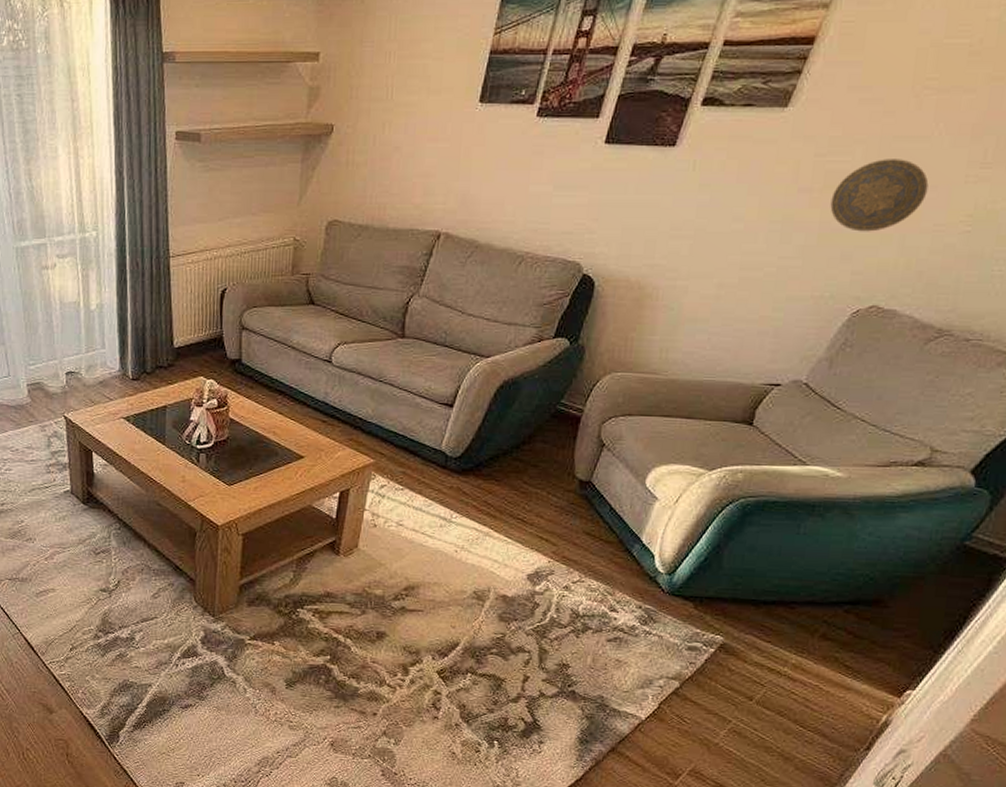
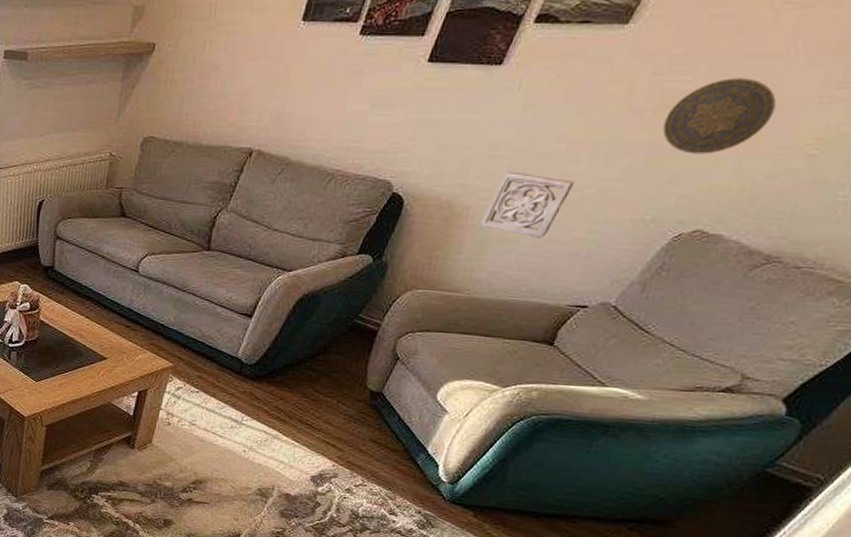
wall ornament: none [670,251,756,318] -> present [479,171,575,239]

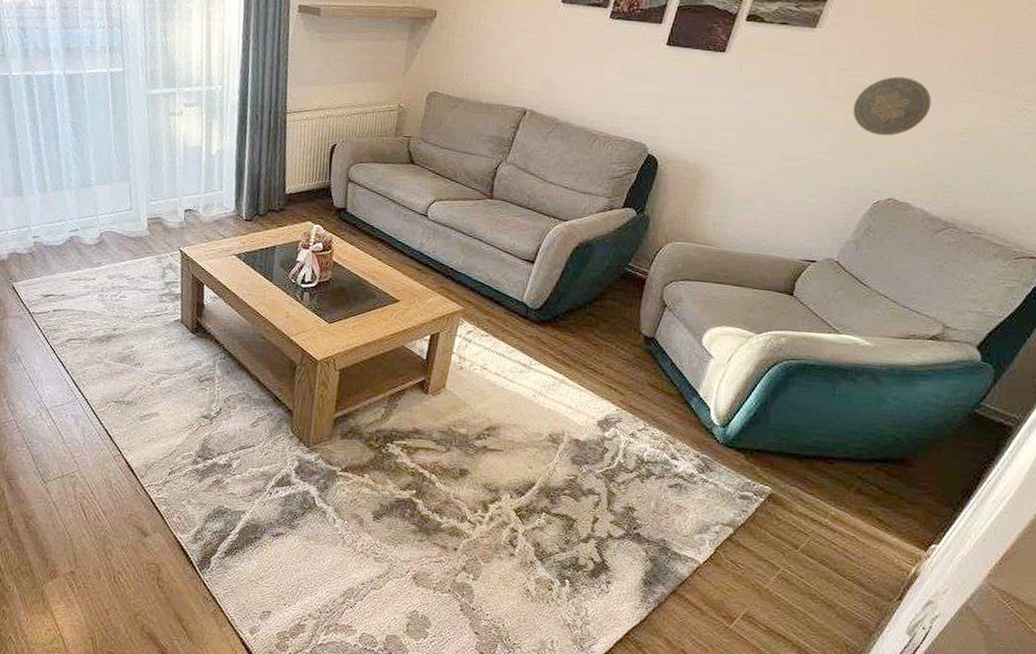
wall ornament: present [479,171,575,239] -> none [722,141,793,200]

